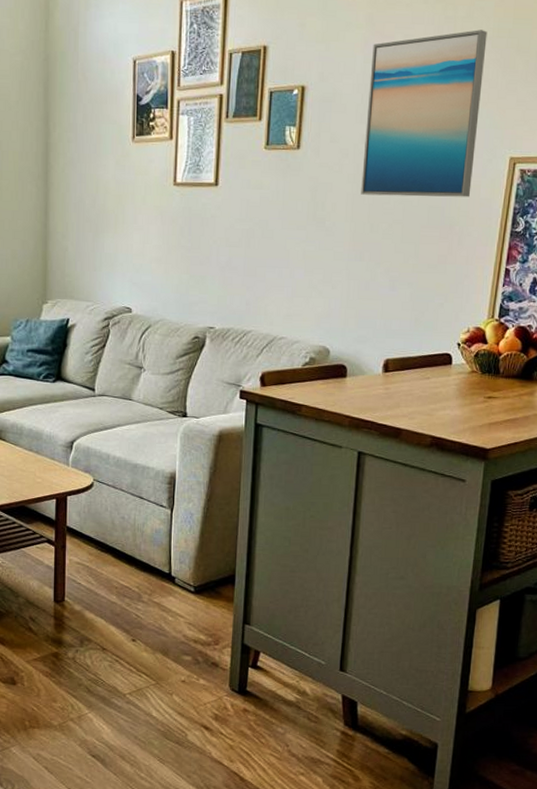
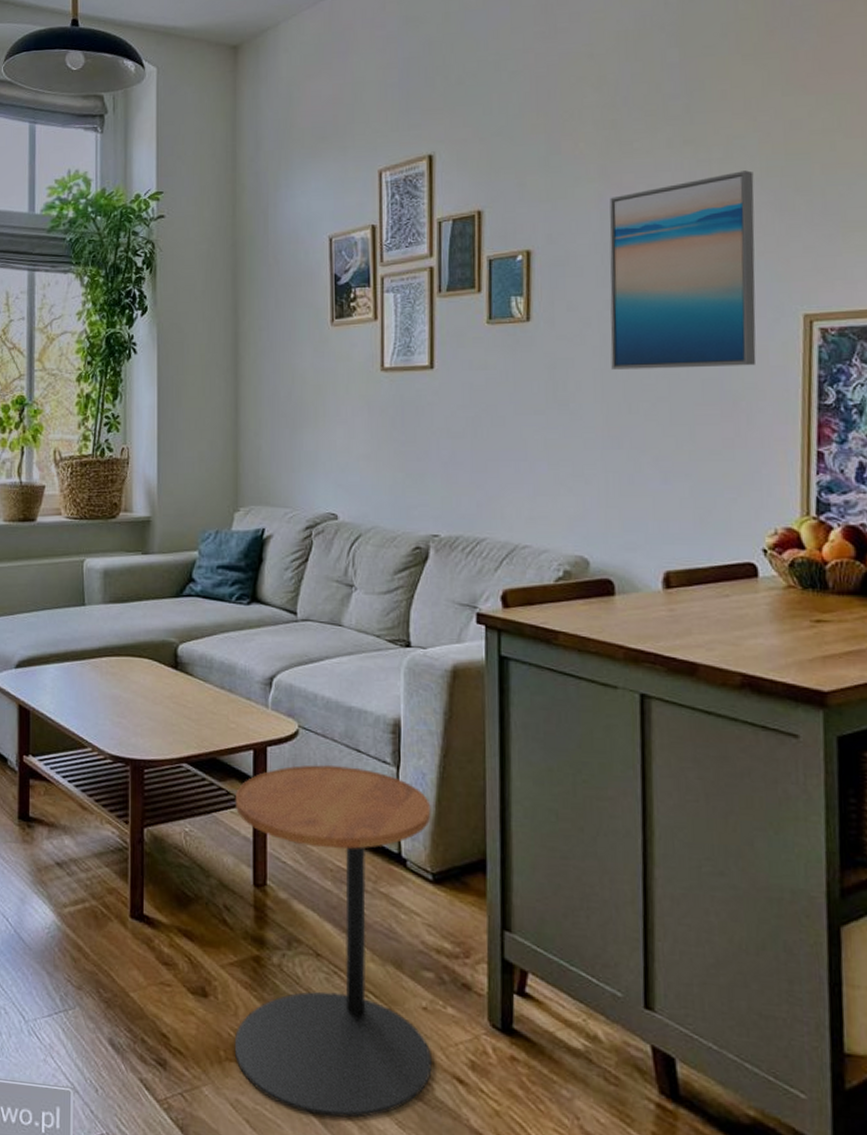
side table: none [36,509,196,760] -> present [234,764,432,1118]

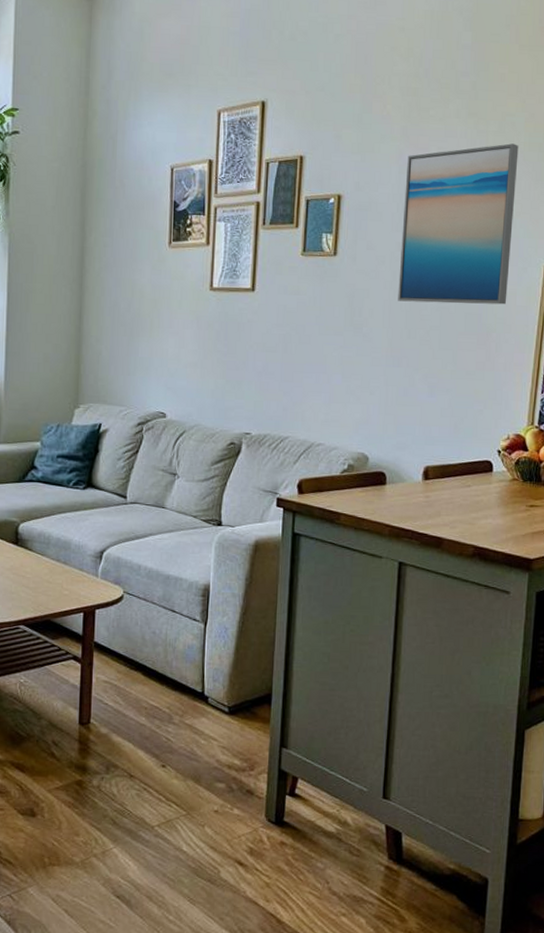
side table: present [234,764,432,1118] -> none [57,623,231,901]

